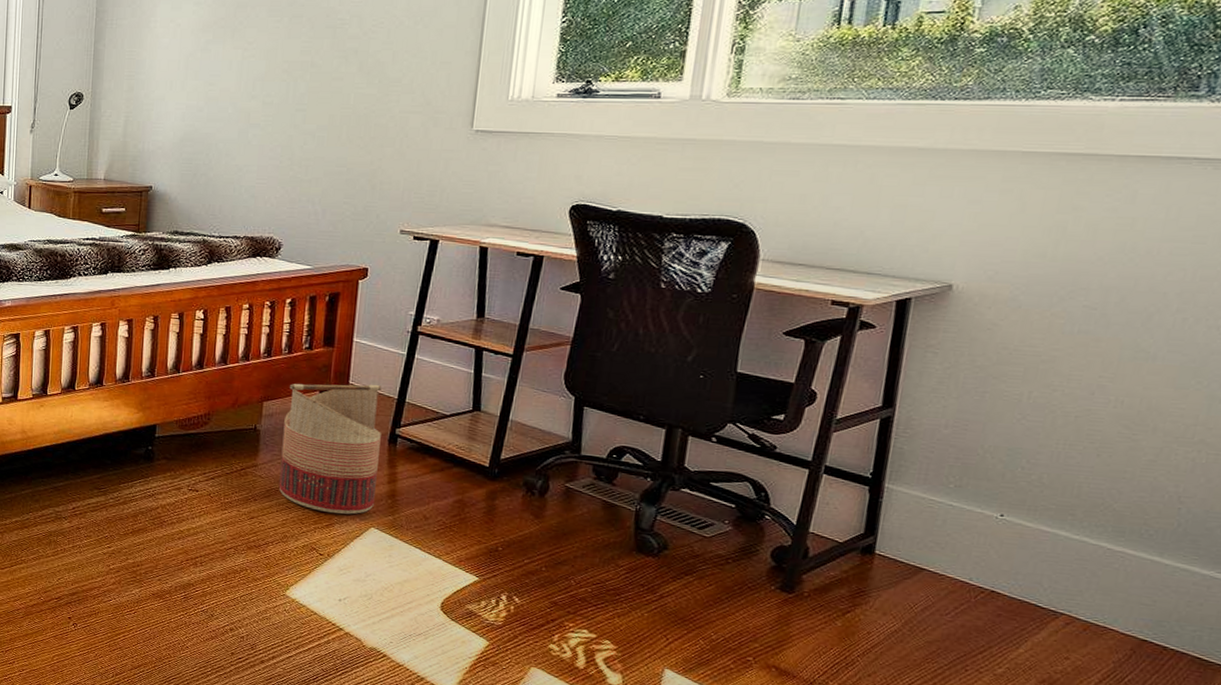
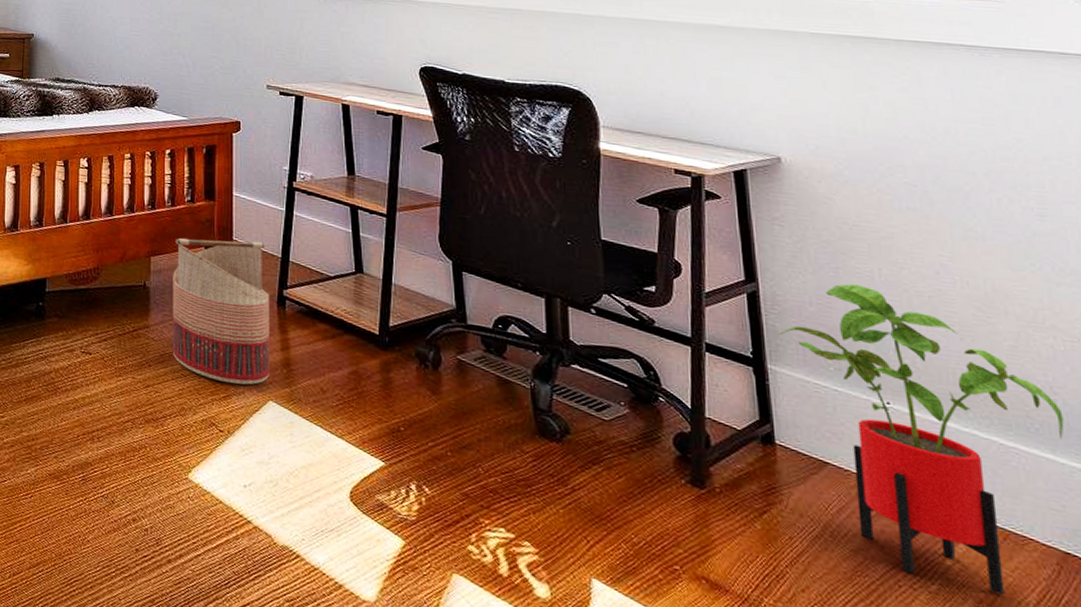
house plant: none [903,407,1184,676] -> present [777,284,1064,596]

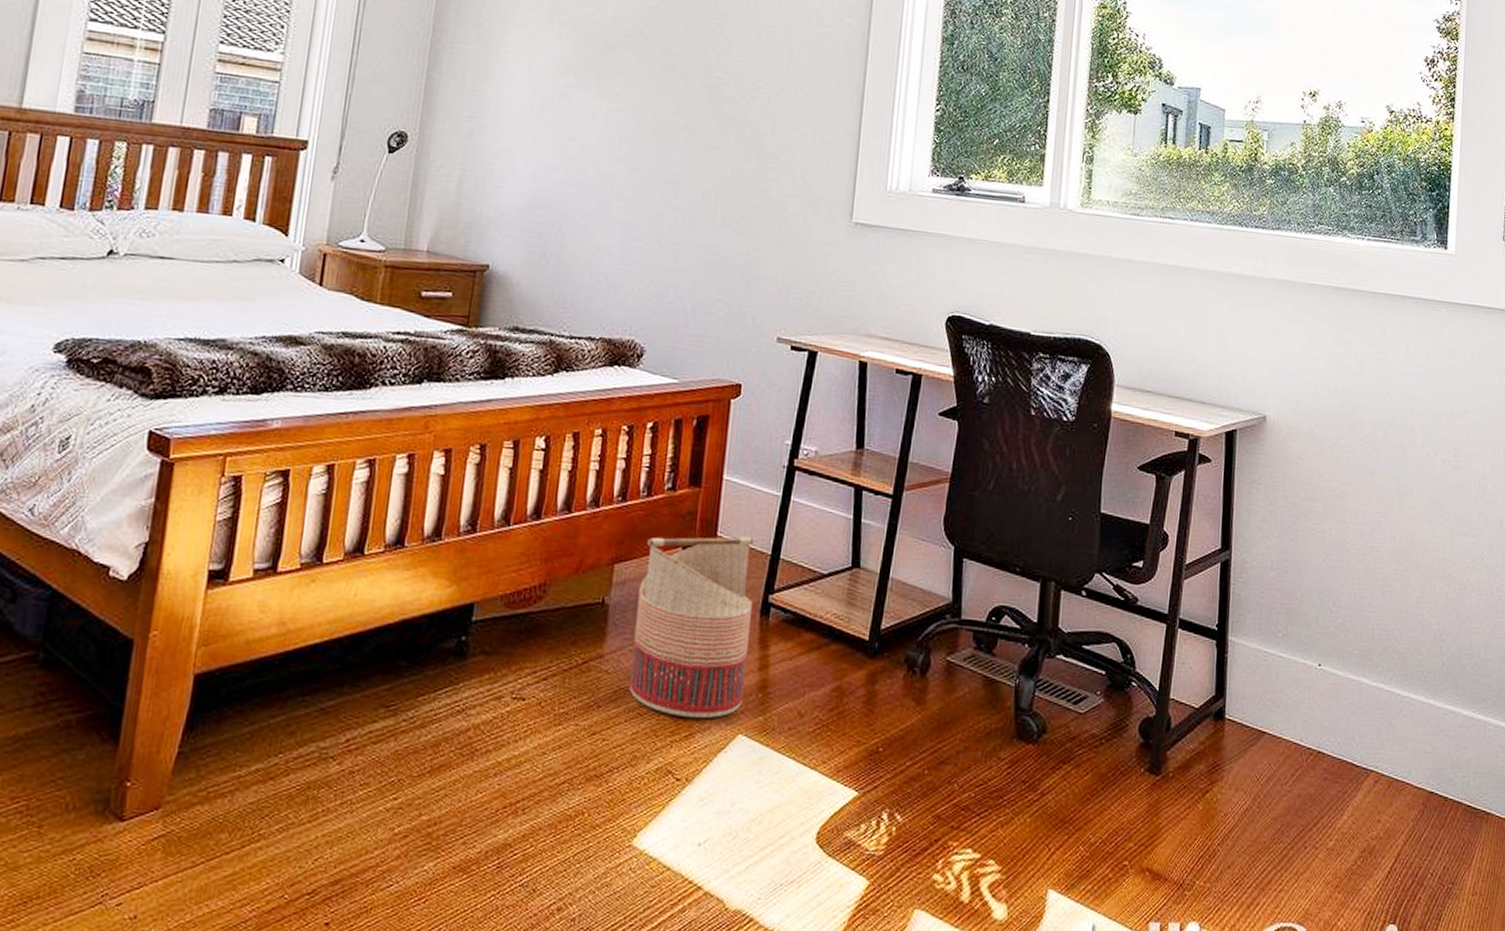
house plant: present [777,284,1064,596] -> none [1241,546,1446,842]

